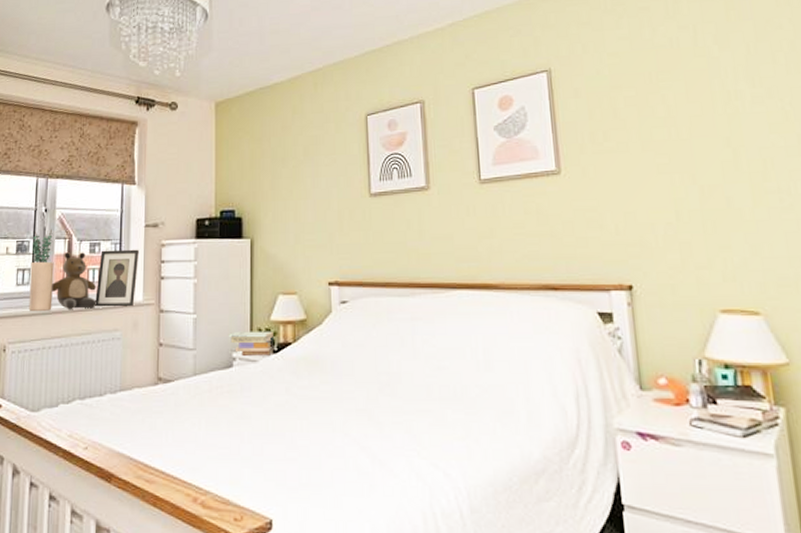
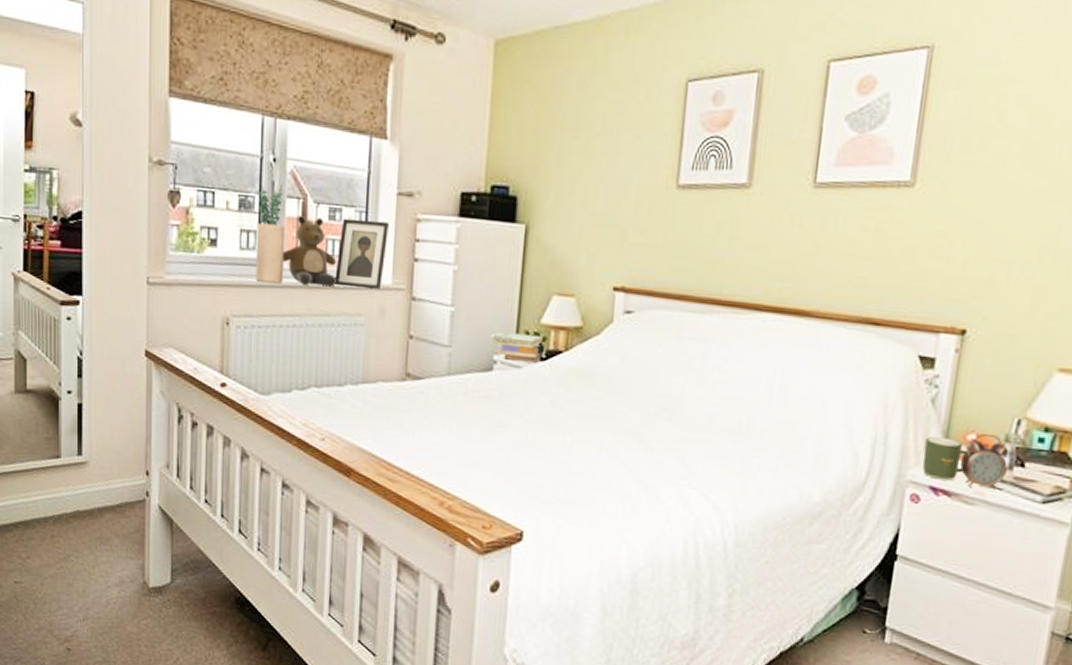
mug: none [622,384,663,425] -> present [922,436,967,481]
alarm clock: none [658,376,702,430] -> present [960,433,1010,491]

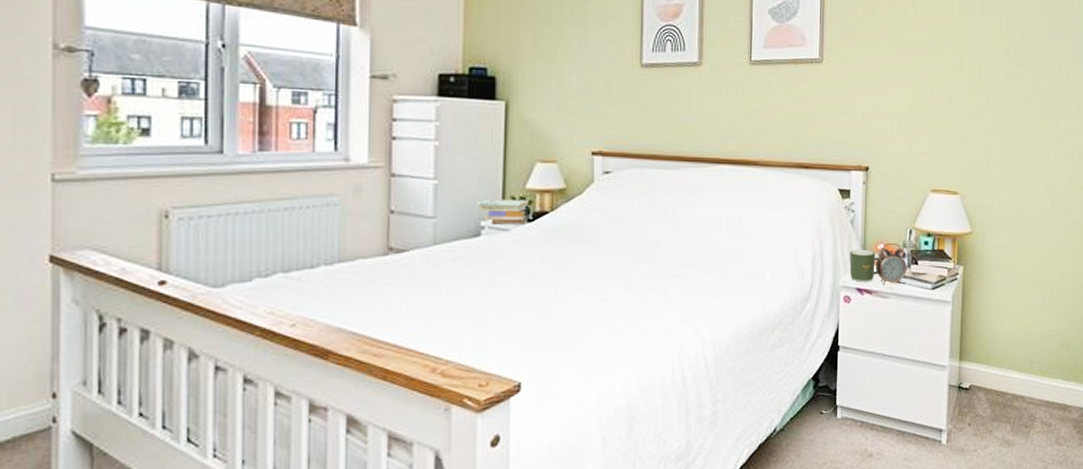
vase: present [255,183,285,284] -> none [202,69,239,171]
bear: present [283,216,337,287] -> none [237,101,304,171]
picture frame: present [335,218,389,290] -> none [302,101,362,169]

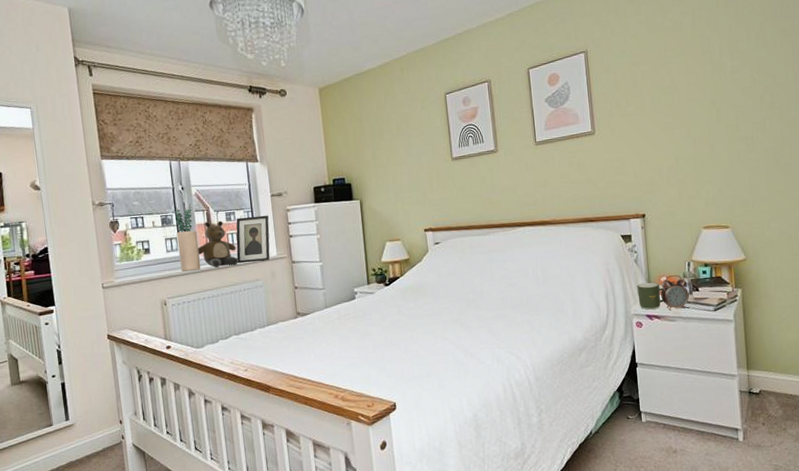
vase: none [202,69,239,171] -> present [175,203,201,272]
bear: none [237,101,304,171] -> present [198,220,238,268]
picture frame: none [302,101,362,169] -> present [236,215,270,264]
books: present [475,199,529,224] -> none [349,269,386,290]

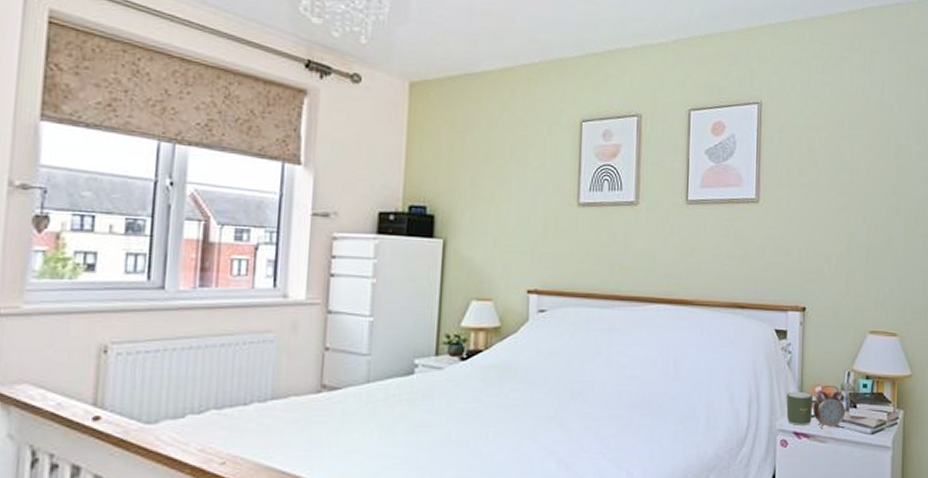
vase: present [175,203,201,272] -> none [143,206,183,307]
bear: present [198,220,238,268] -> none [178,237,244,307]
picture frame: present [236,215,270,264] -> none [240,238,302,306]

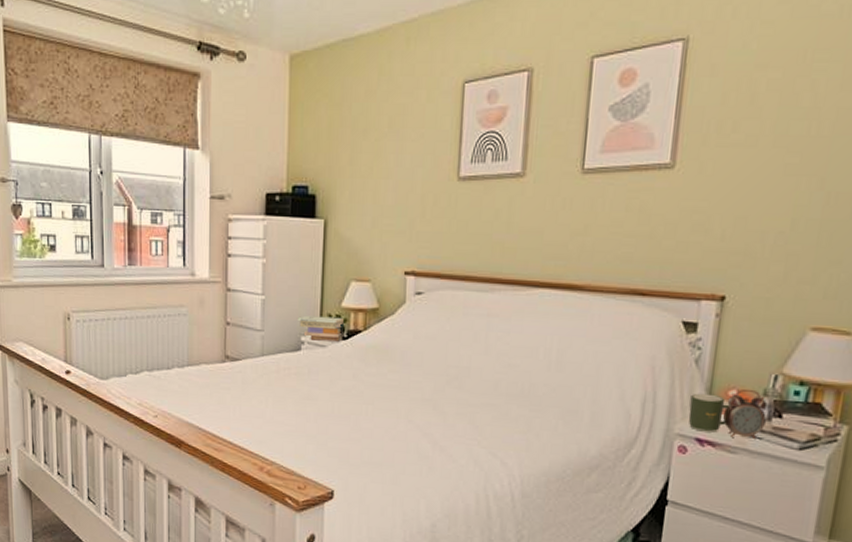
books: none [410,336,463,363] -> present [297,315,344,342]

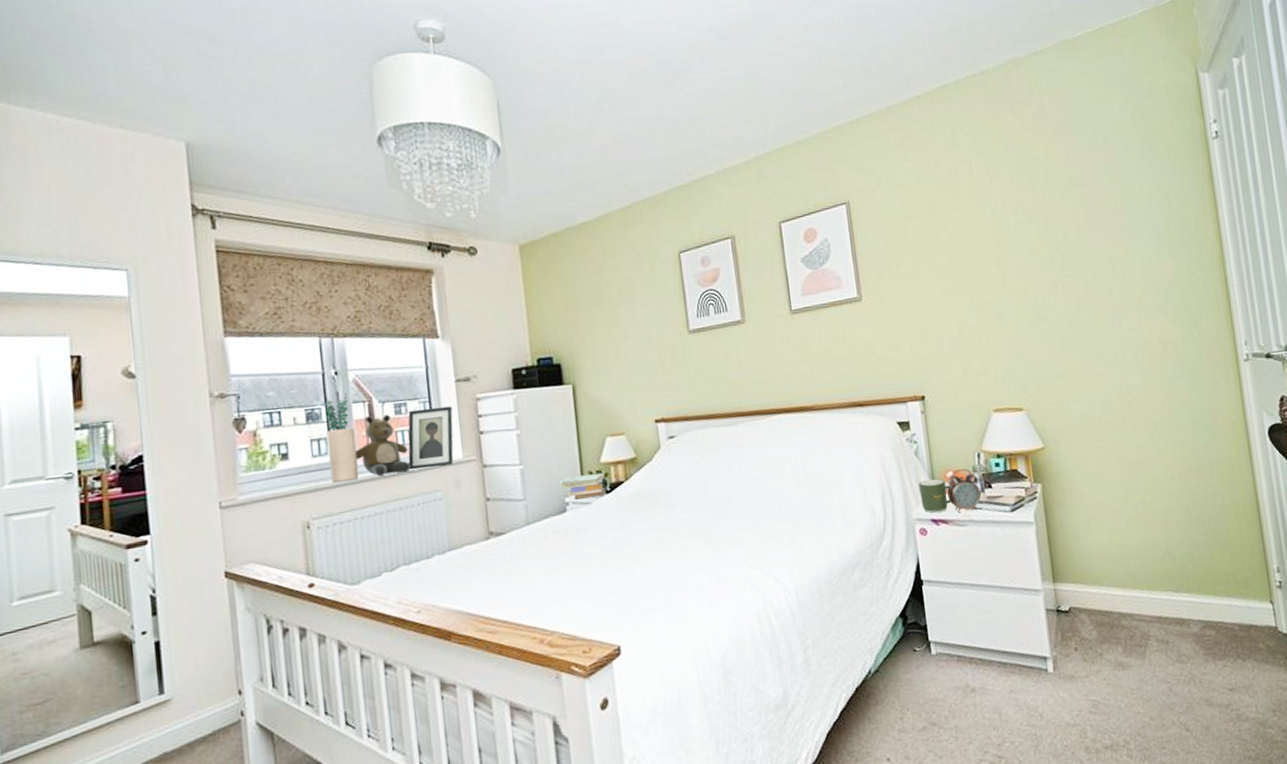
vase: none [89,193,115,282] -> present [325,392,359,483]
bear: none [113,221,161,283] -> present [355,414,411,477]
picture frame: none [159,221,204,283] -> present [408,406,454,470]

